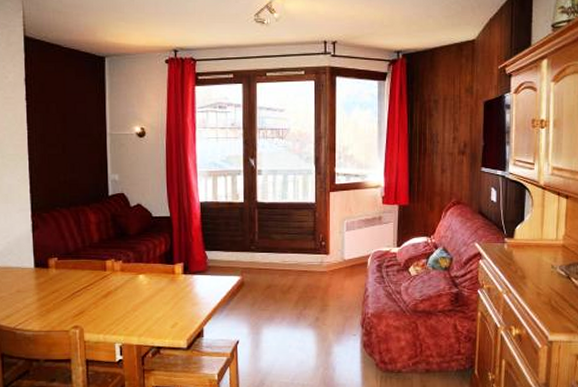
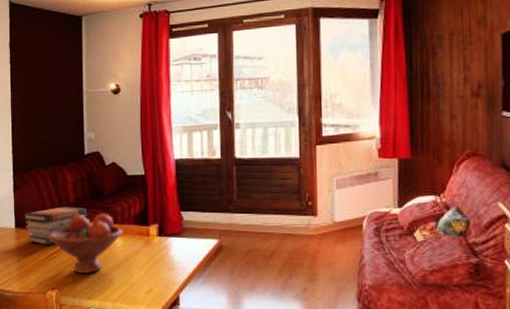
book stack: none [43,246,113,284] -> present [23,206,88,245]
fruit bowl: none [71,253,149,311] -> present [48,214,124,273]

